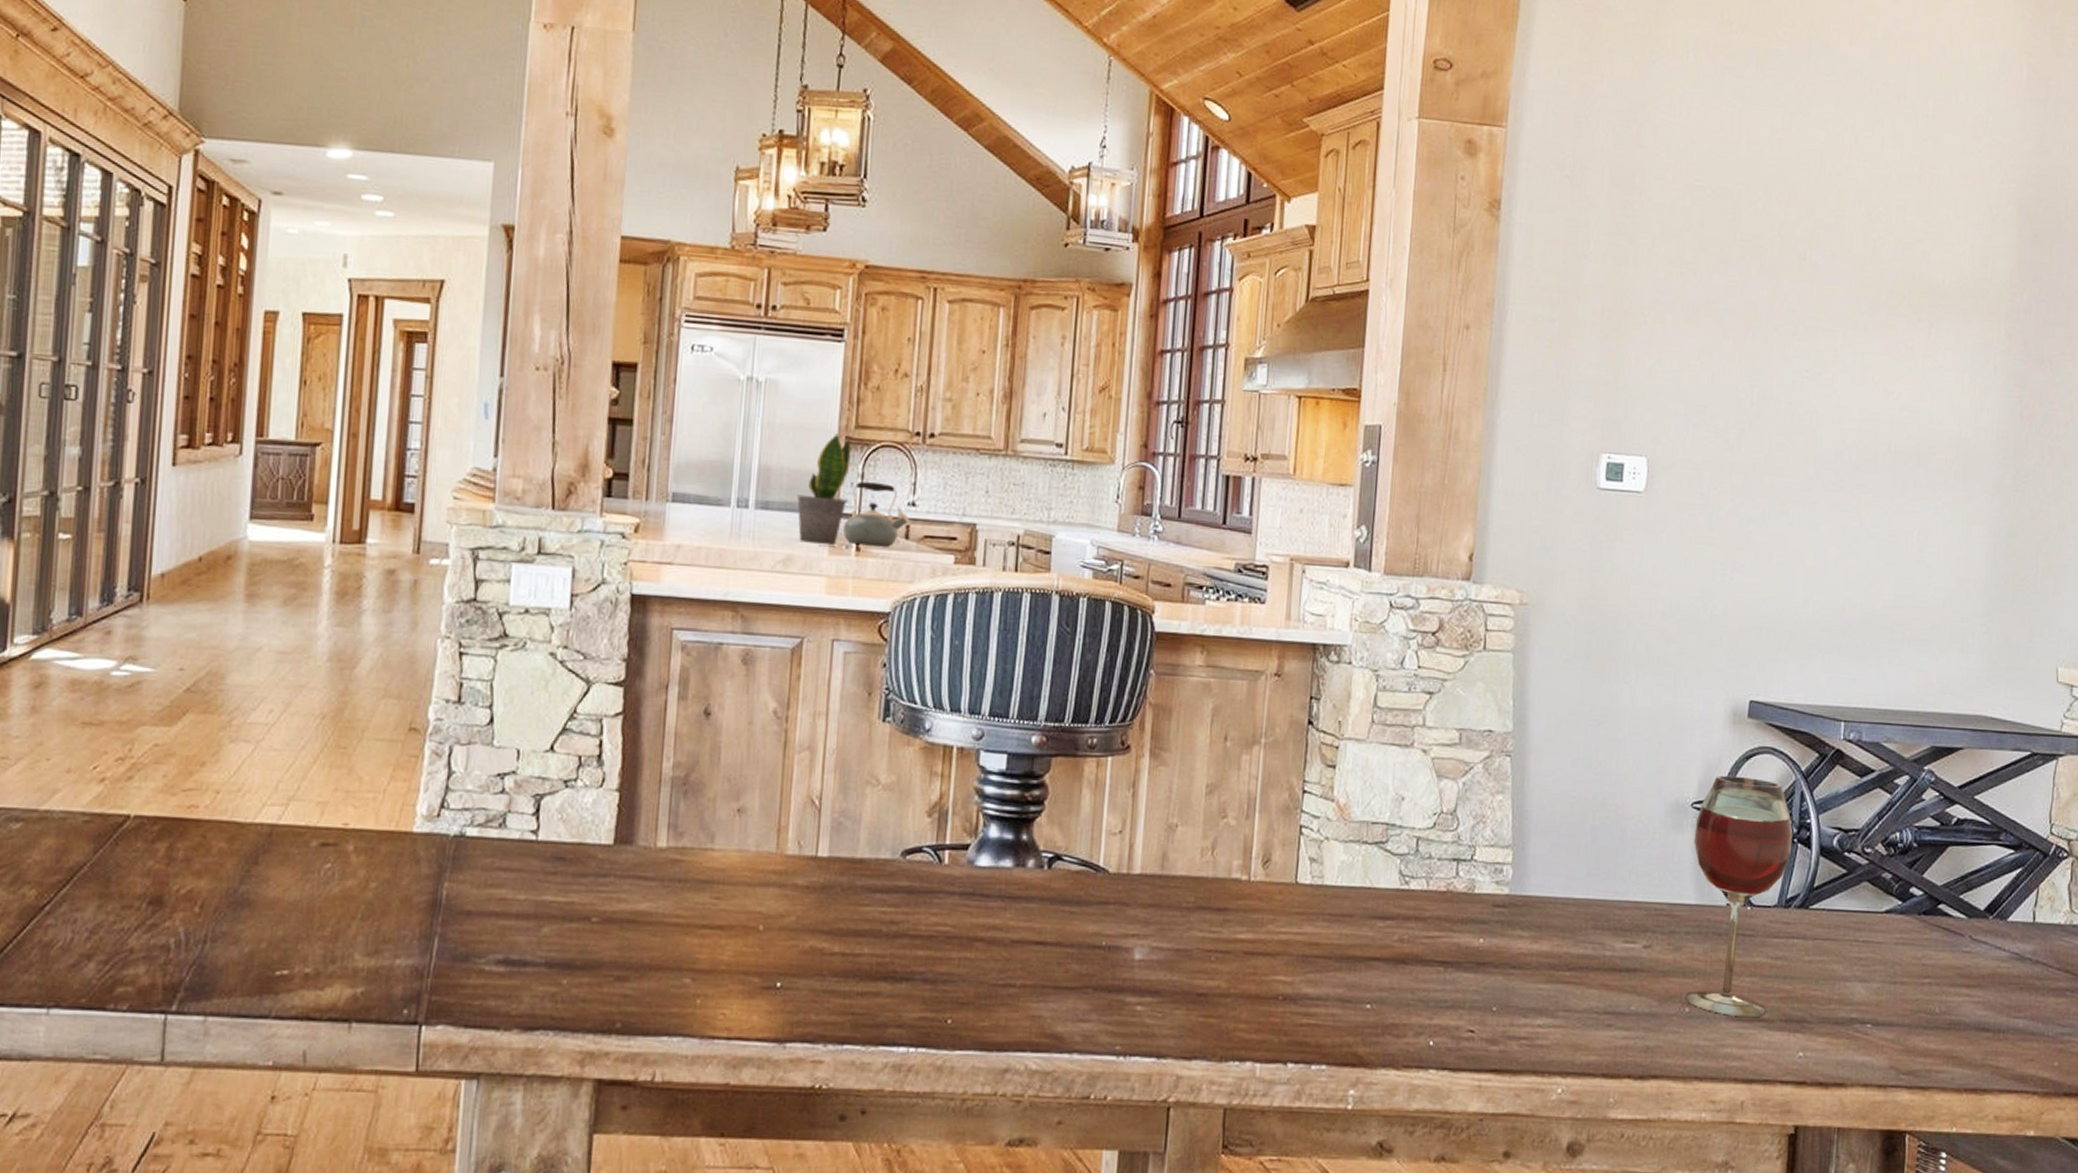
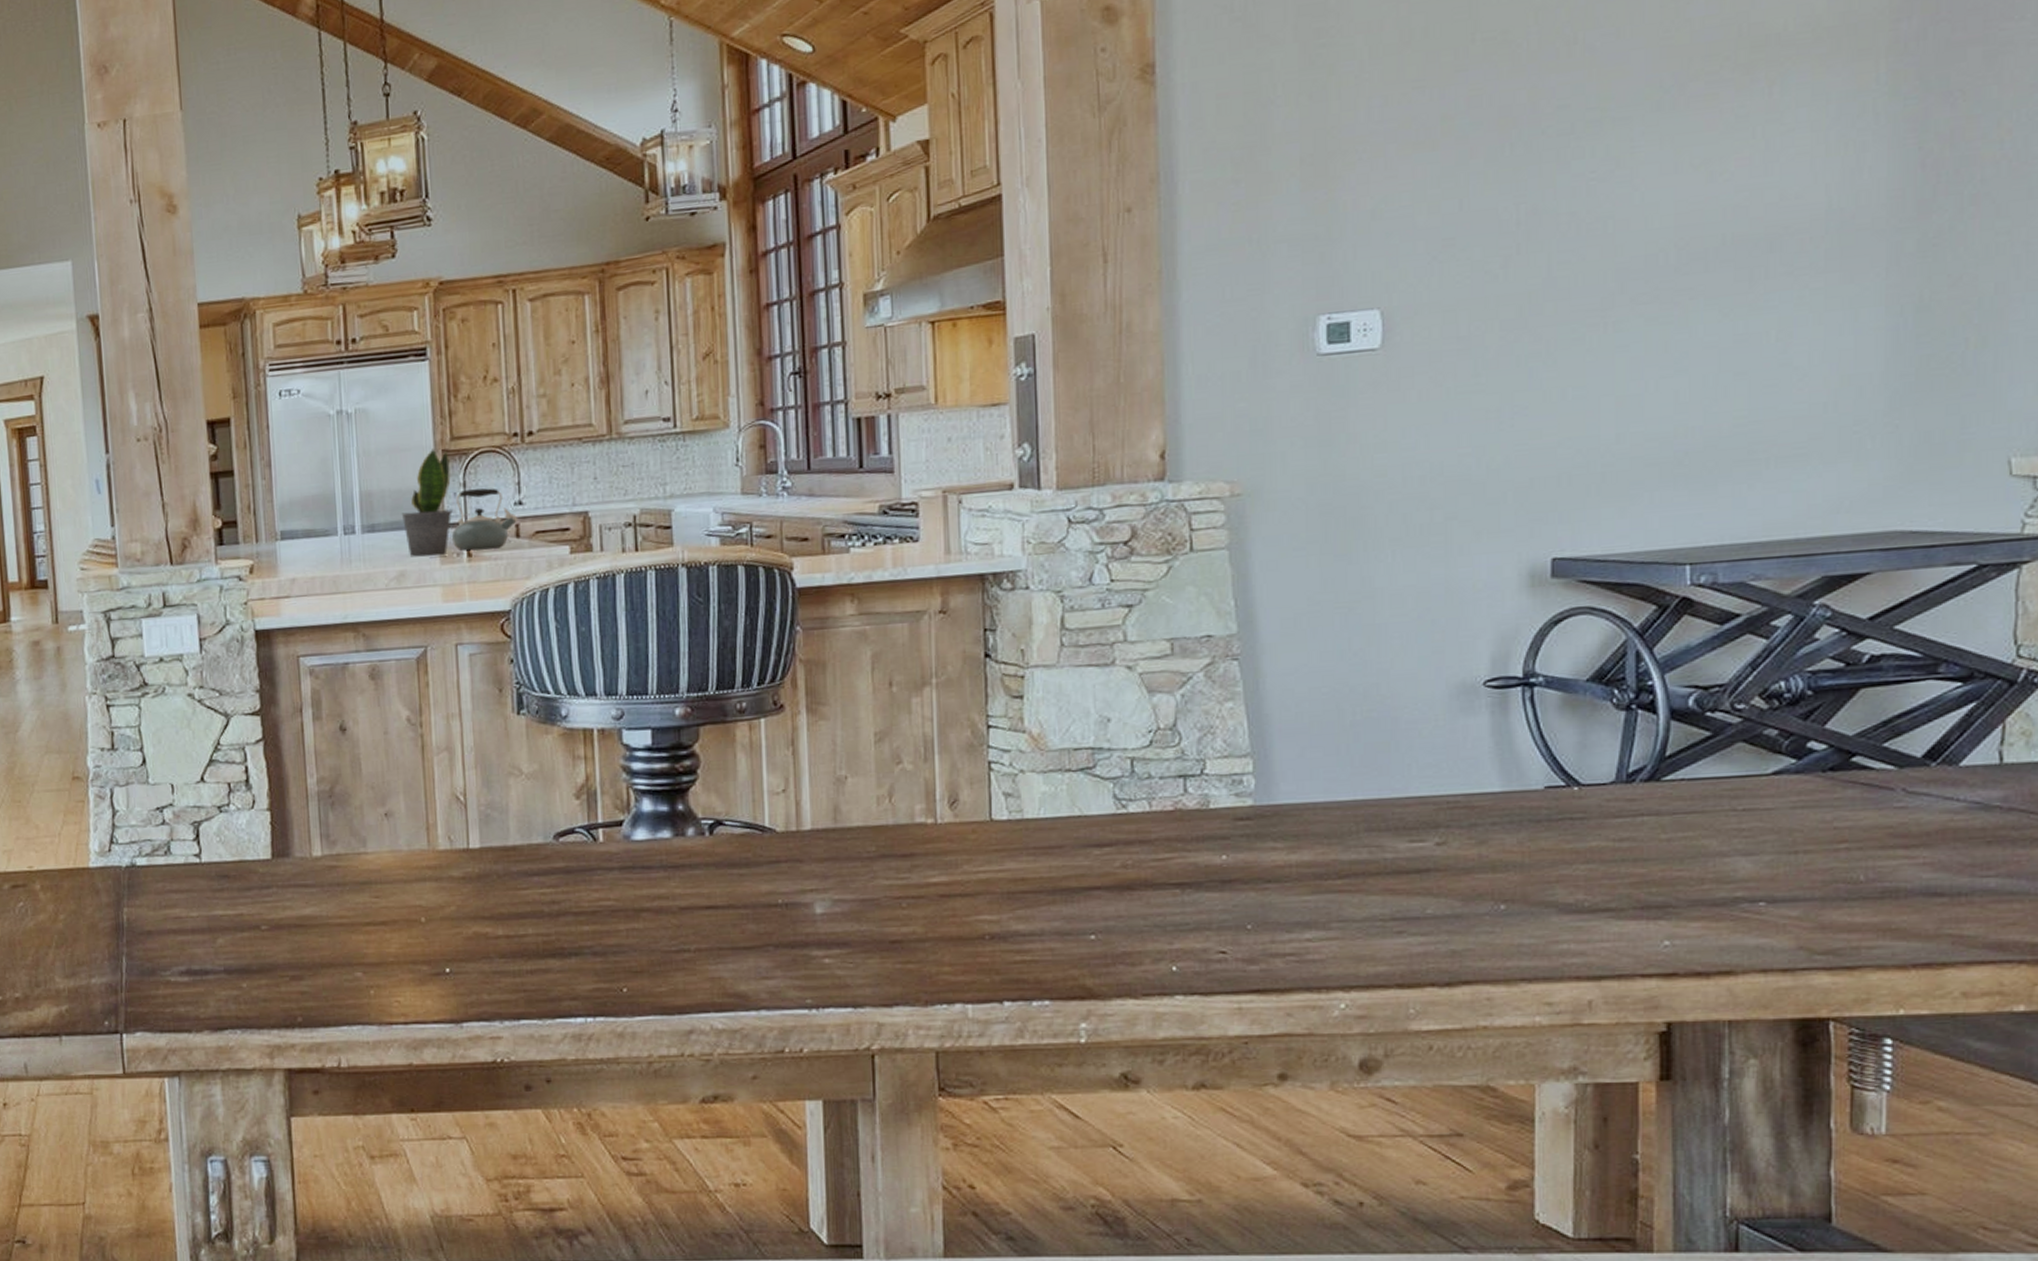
wineglass: present [1686,775,1793,1018] -> none [1491,644,1630,909]

